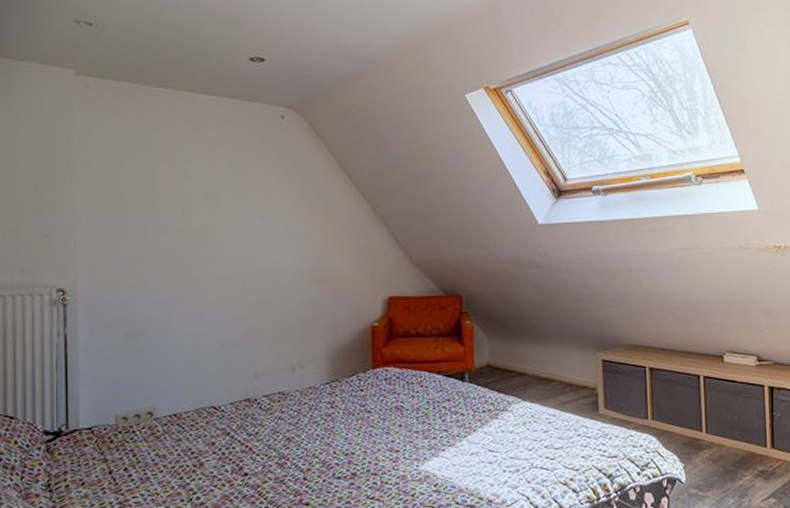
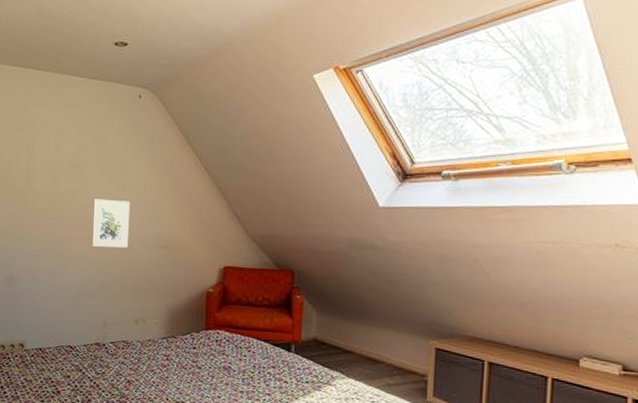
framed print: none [234,231,279,287] -> present [92,199,130,248]

